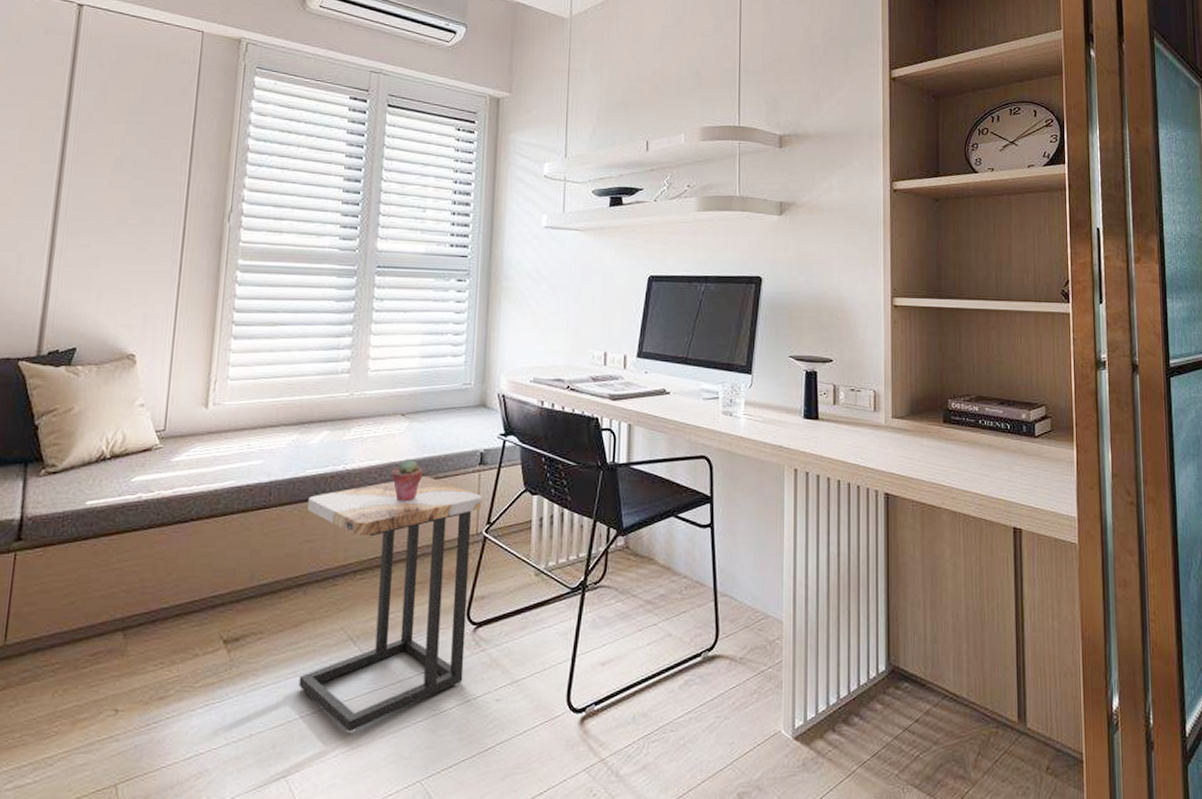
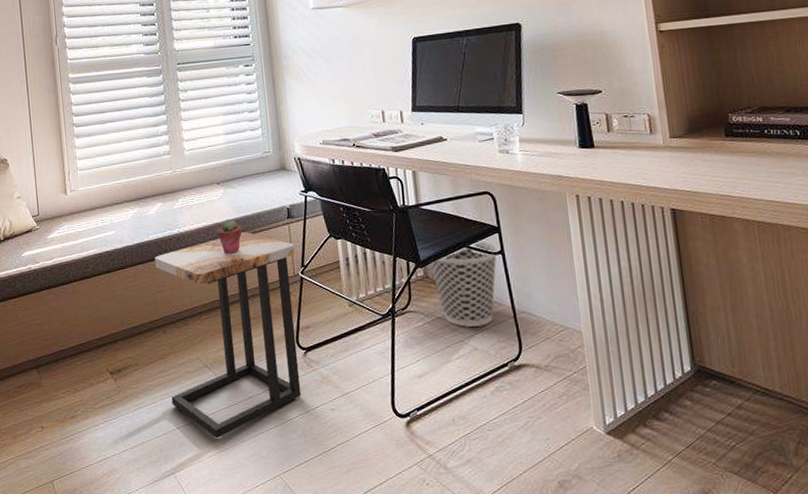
wastebasket: none [632,511,707,608] -> present [430,241,498,327]

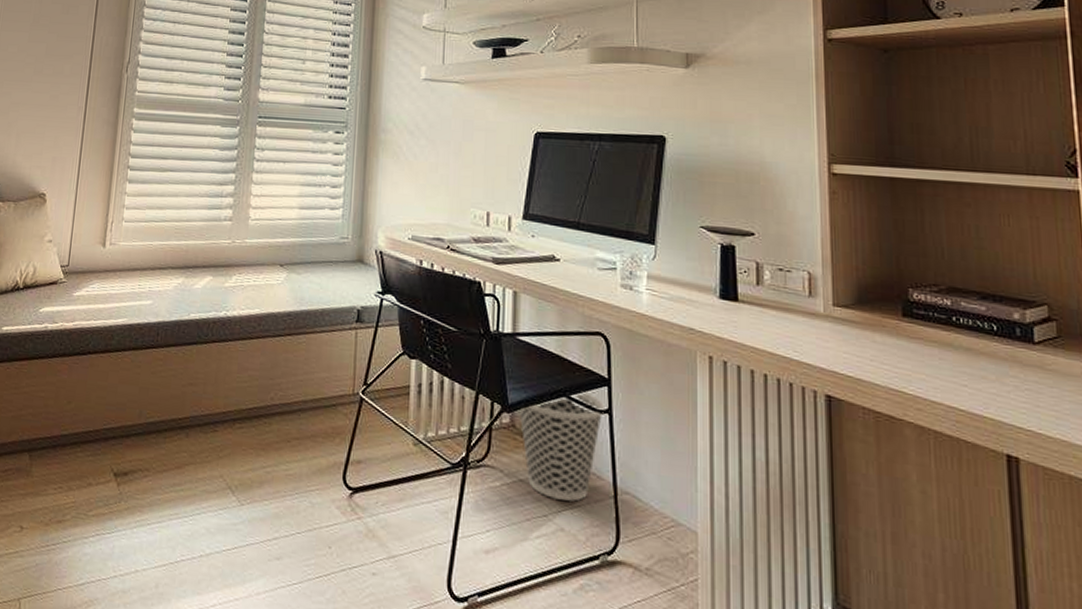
side table: present [155,232,301,439] -> none [180,329,360,585]
potted succulent: present [216,219,242,255] -> none [269,310,300,355]

